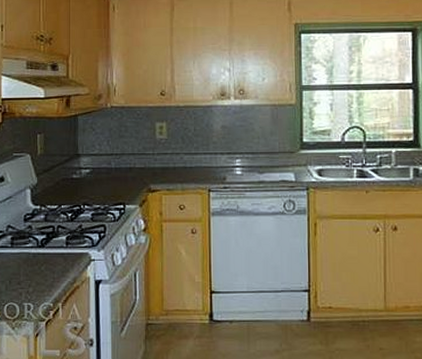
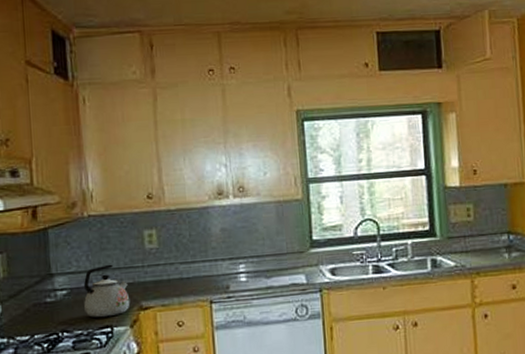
kettle: none [103,150,141,196] -> present [84,264,130,318]

